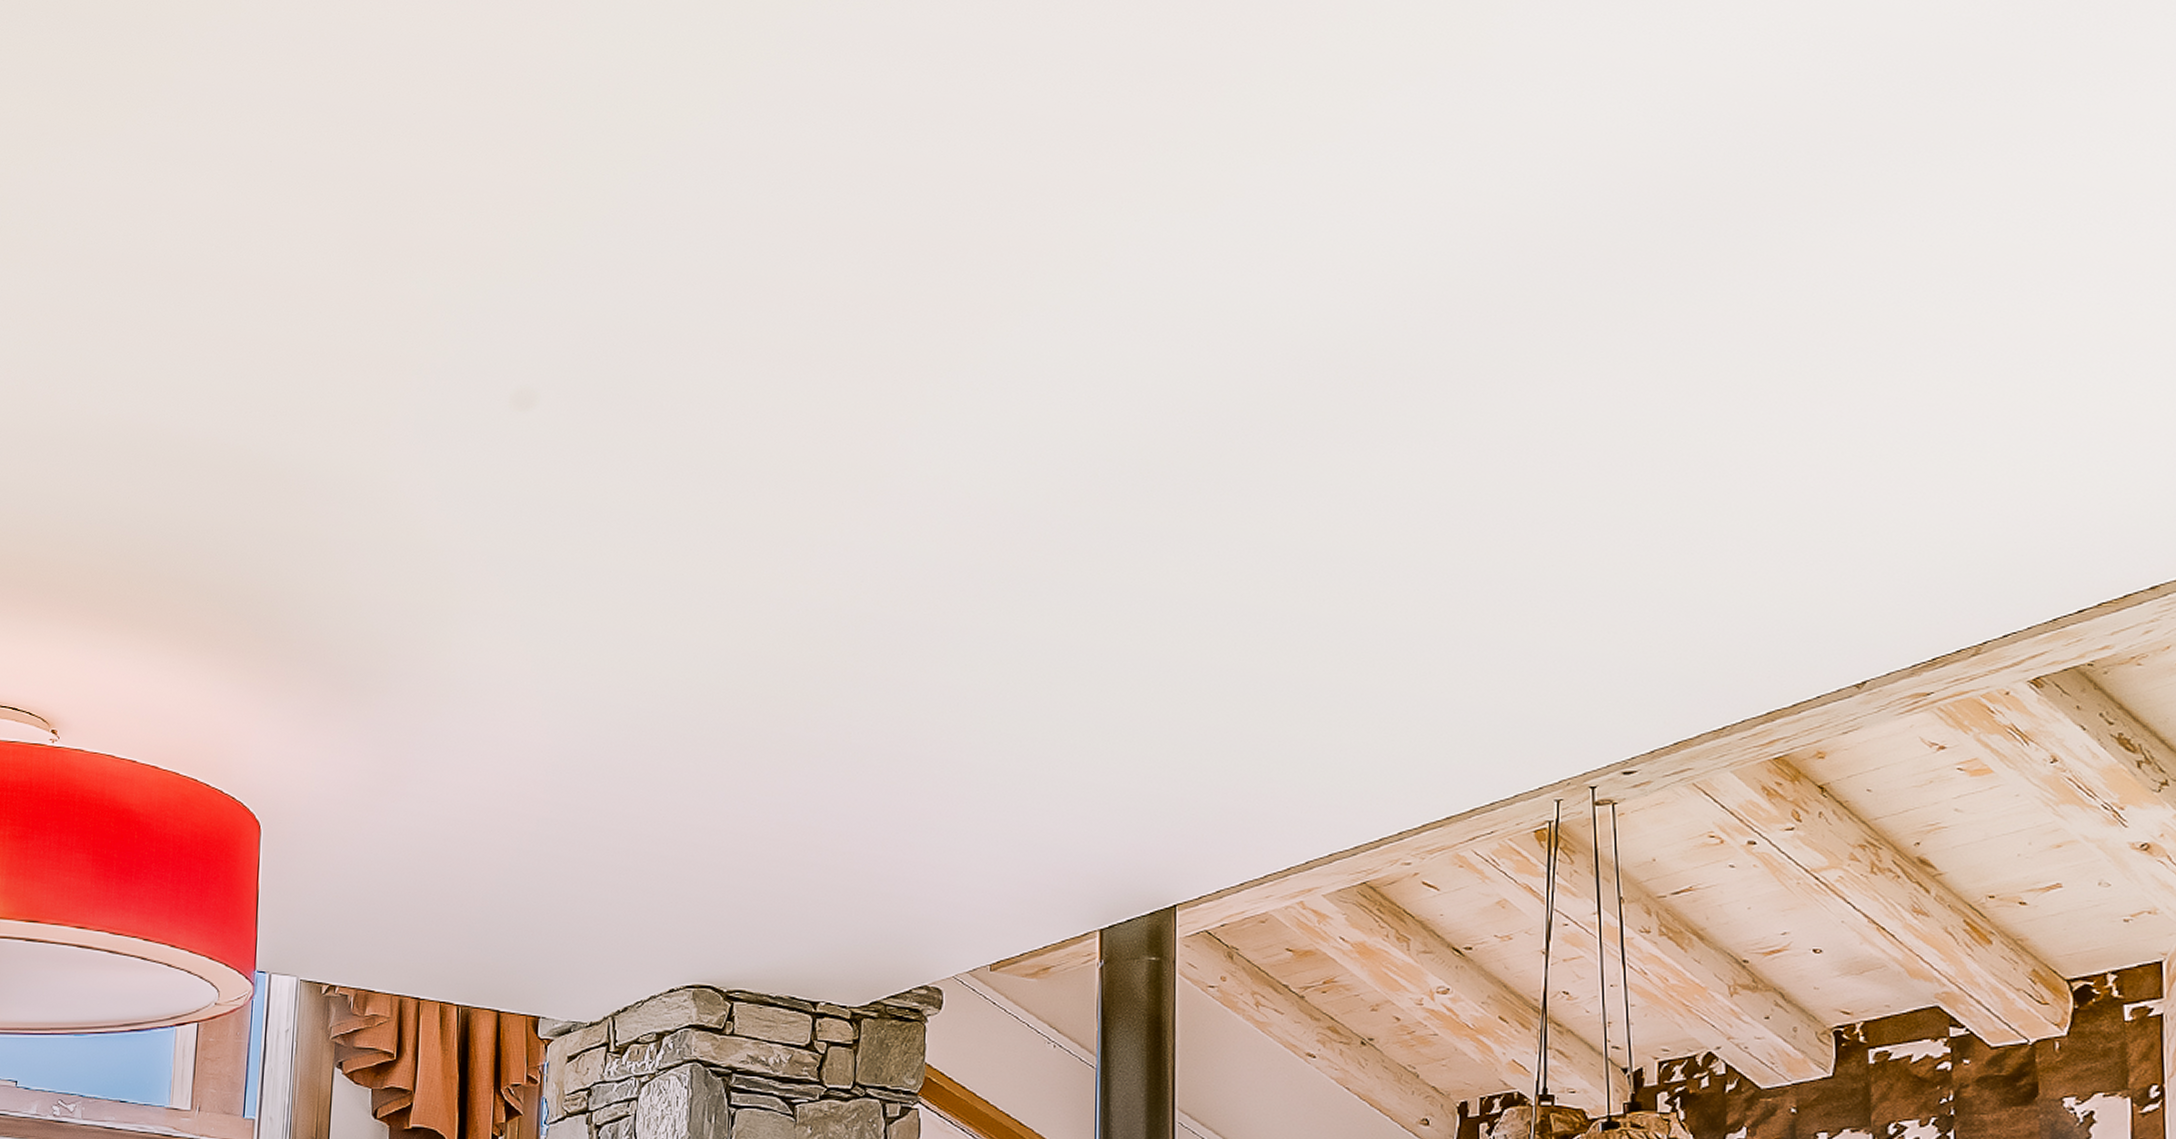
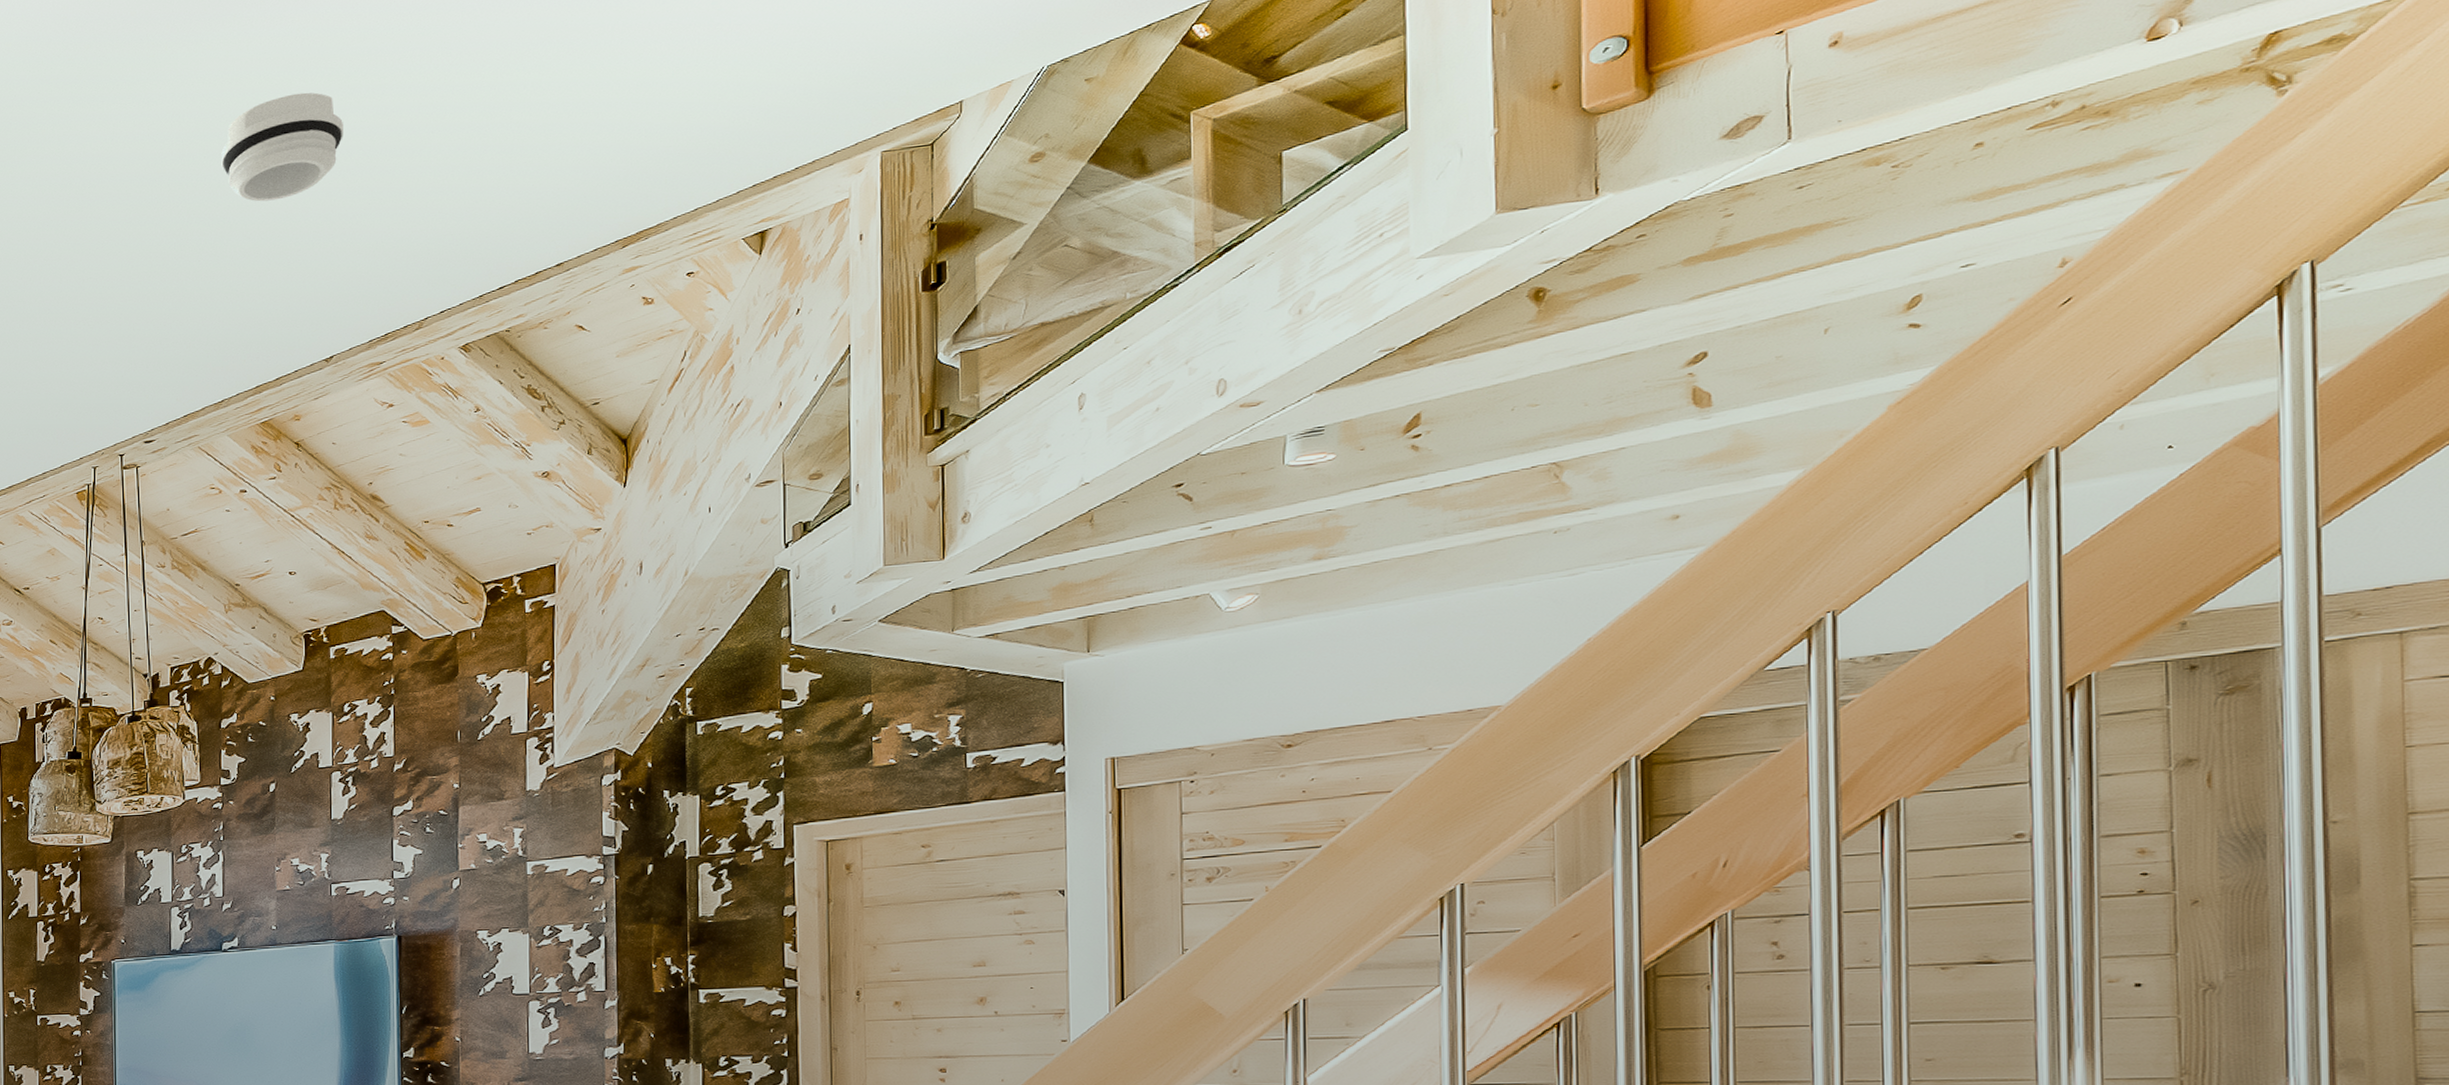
smoke detector: none [1719,359,1874,487] -> present [221,92,343,202]

